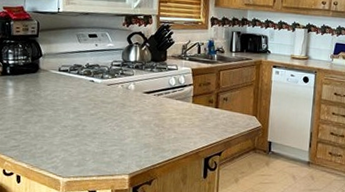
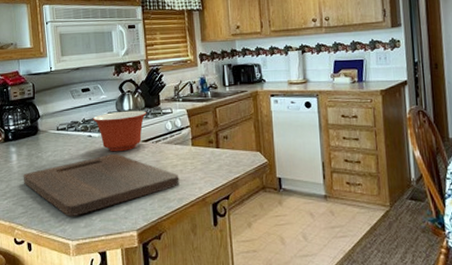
cutting board: none [18,100,176,156] -> present [23,153,179,217]
mixing bowl: none [97,61,153,100] -> present [93,110,147,152]

